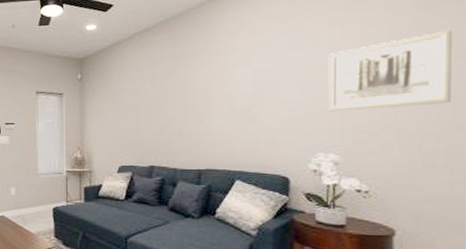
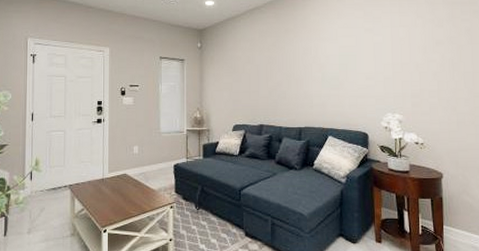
wall art: present [328,29,452,112] -> none [391,23,471,81]

